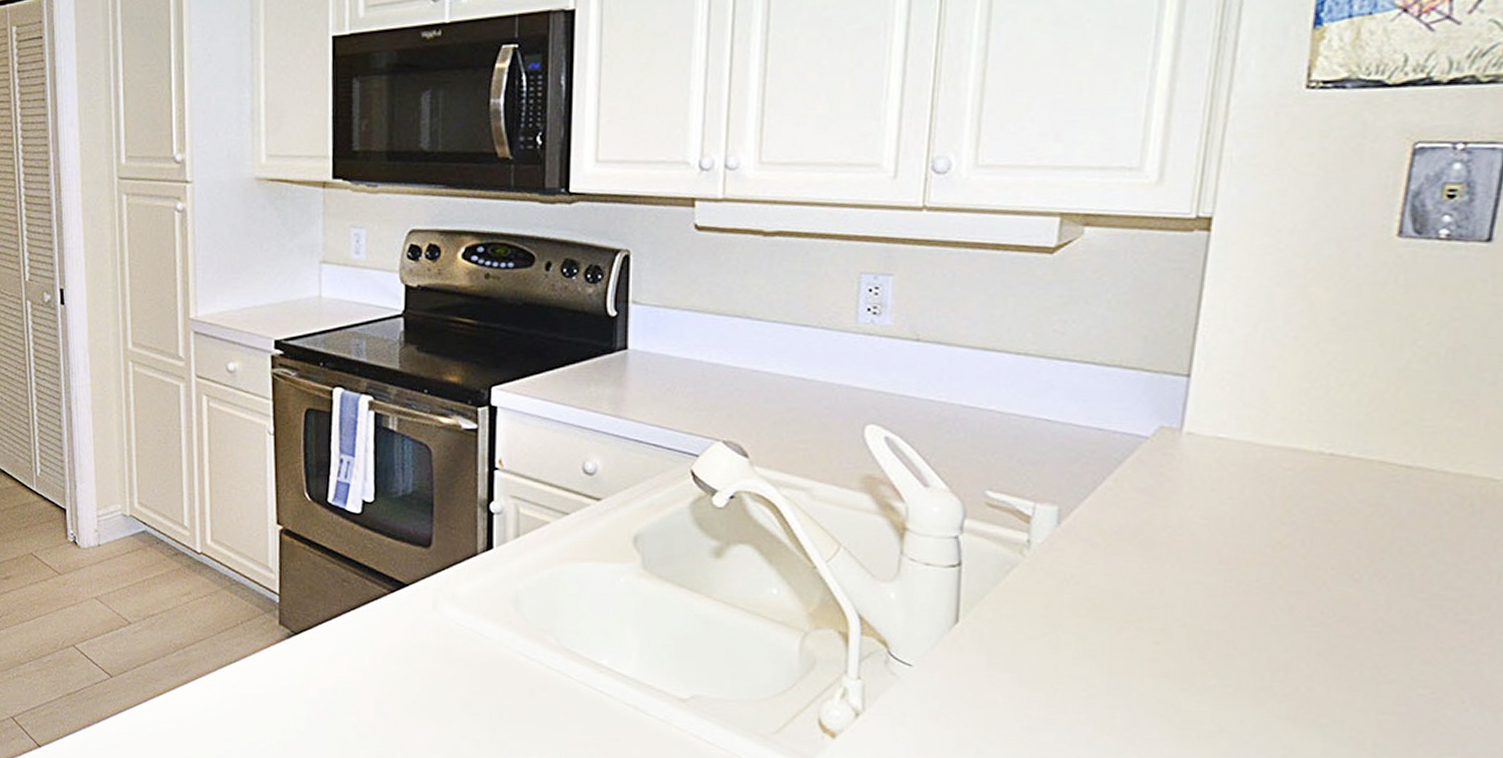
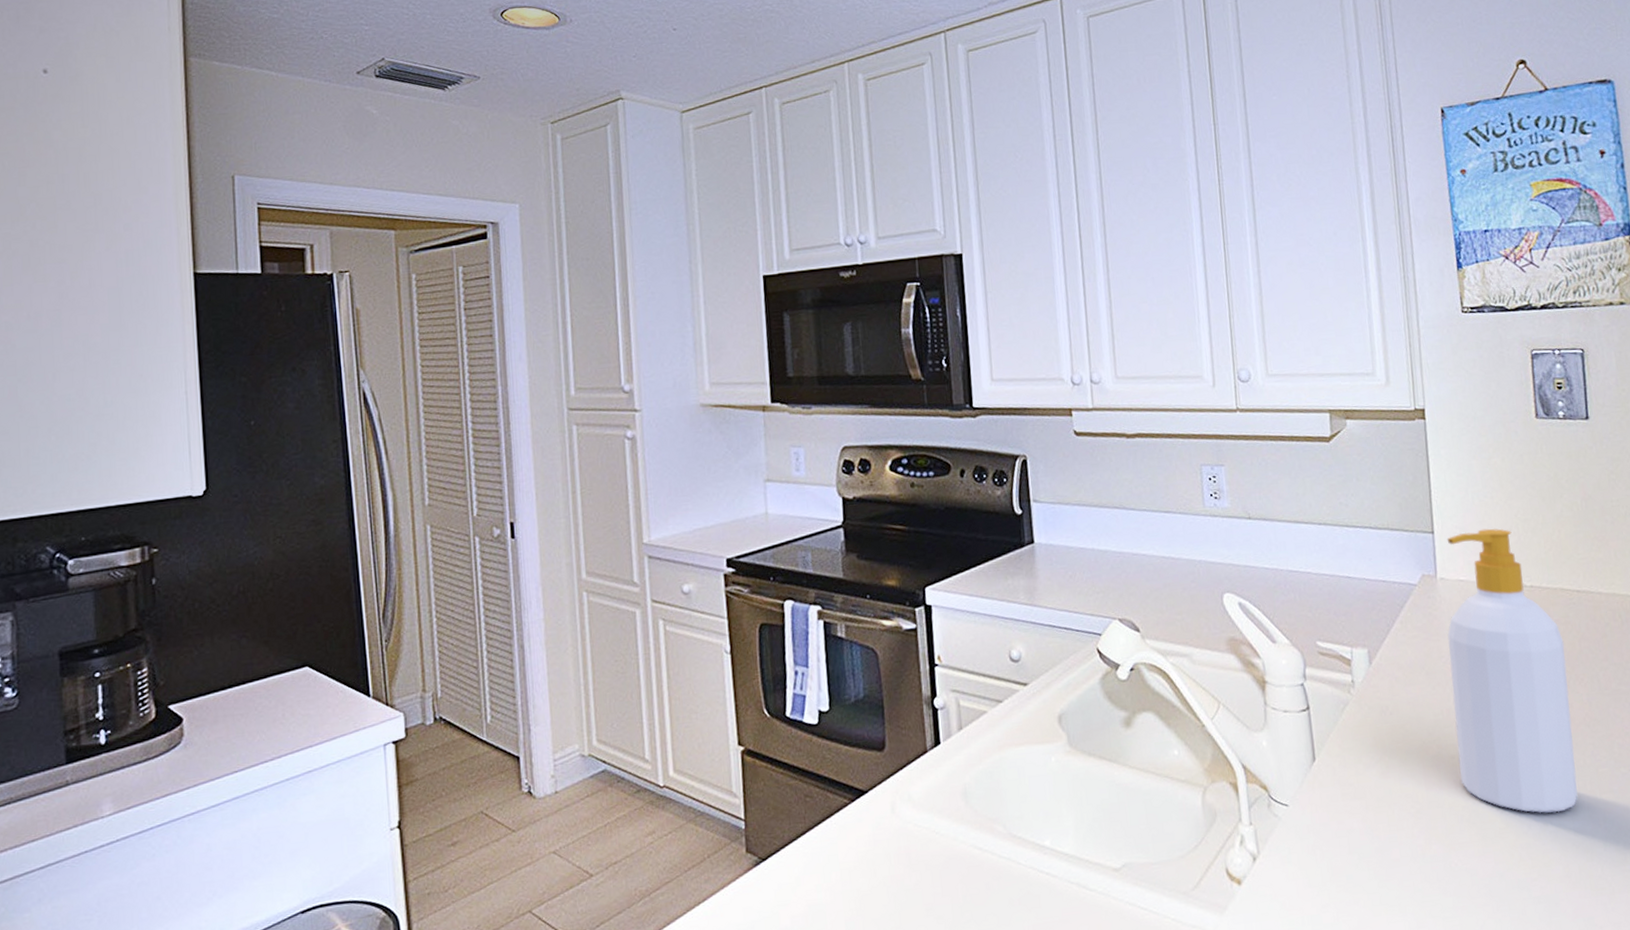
soap bottle: none [1162,377,1367,726] -> present [1447,528,1578,813]

